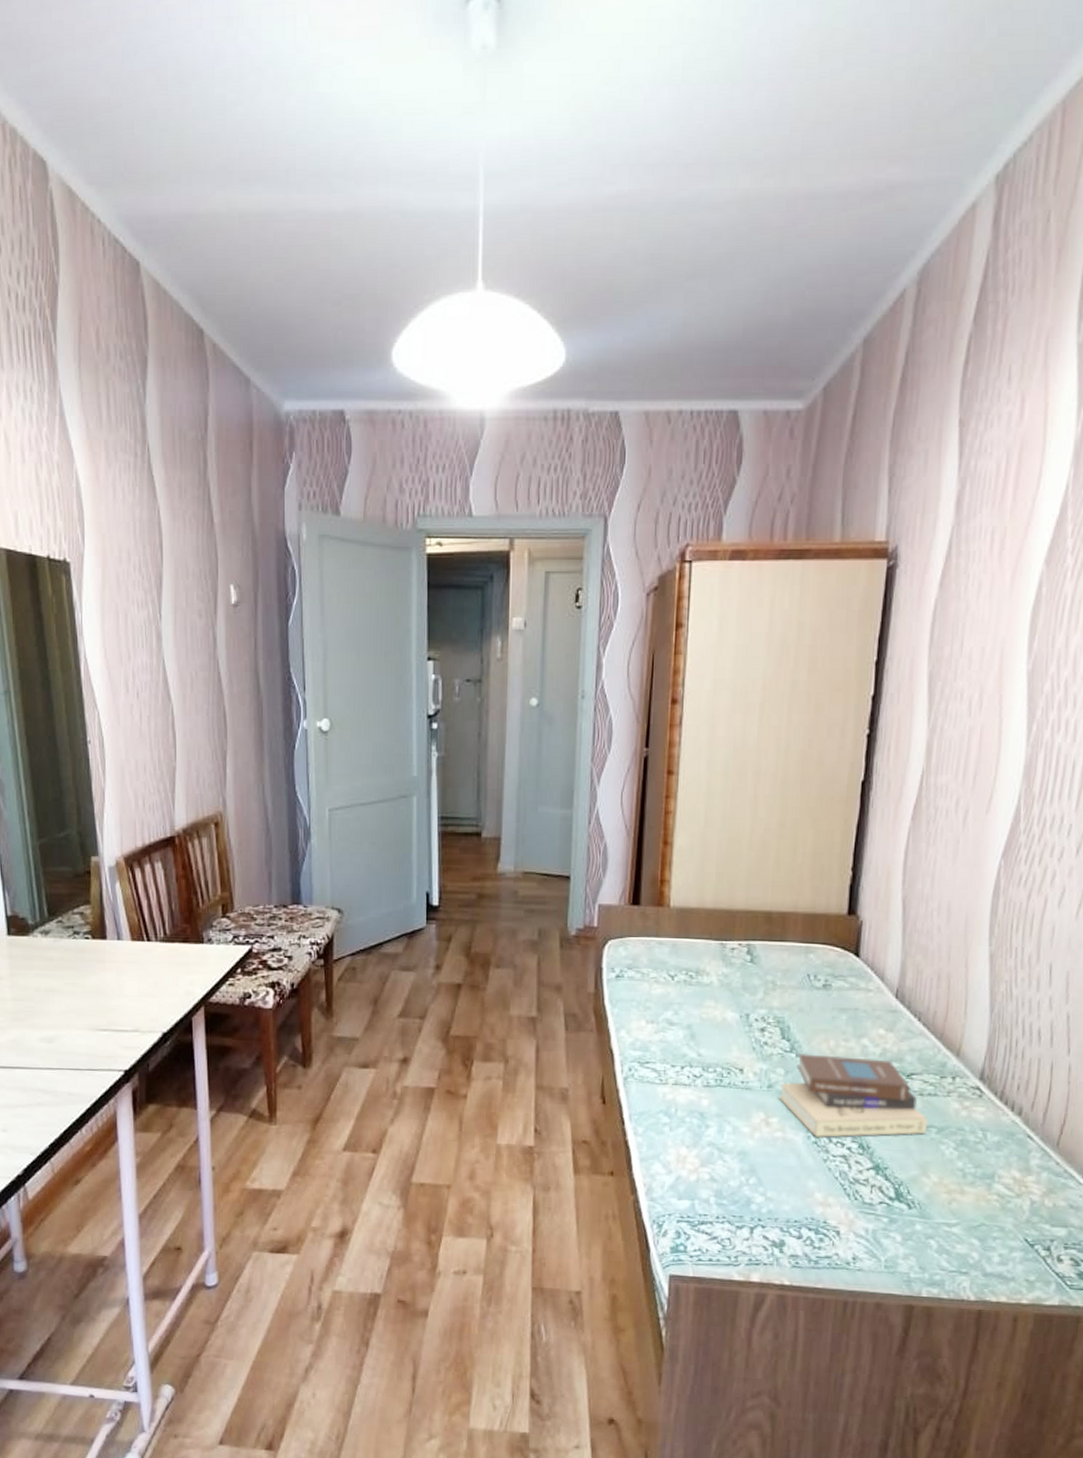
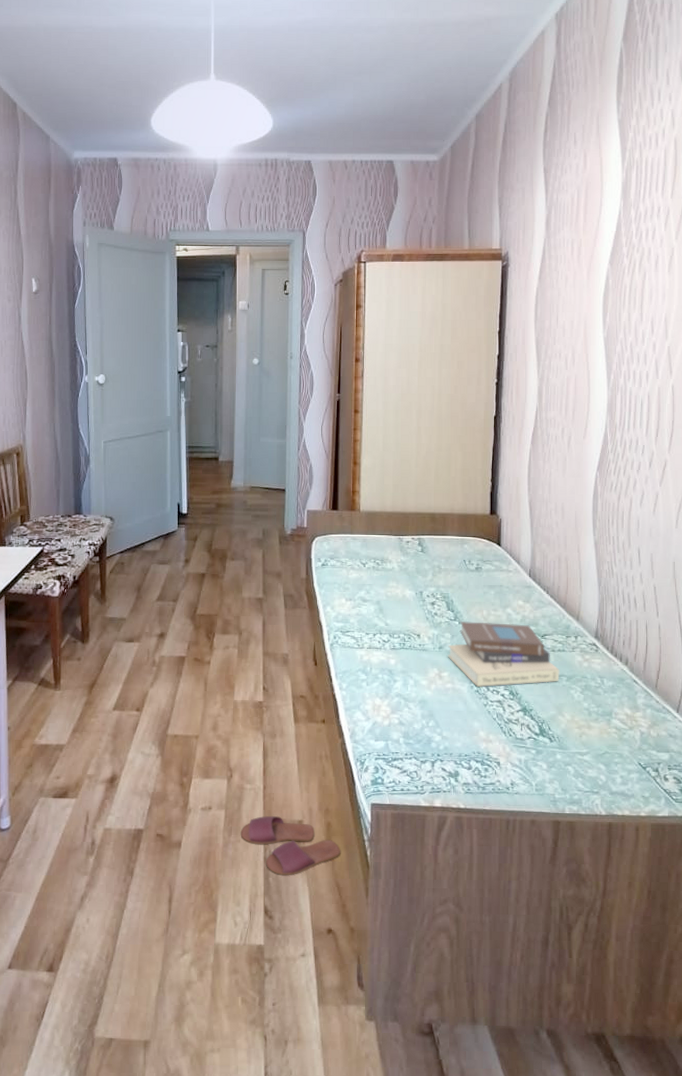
slippers: none [502,1283,628,1355] -> present [240,815,341,875]

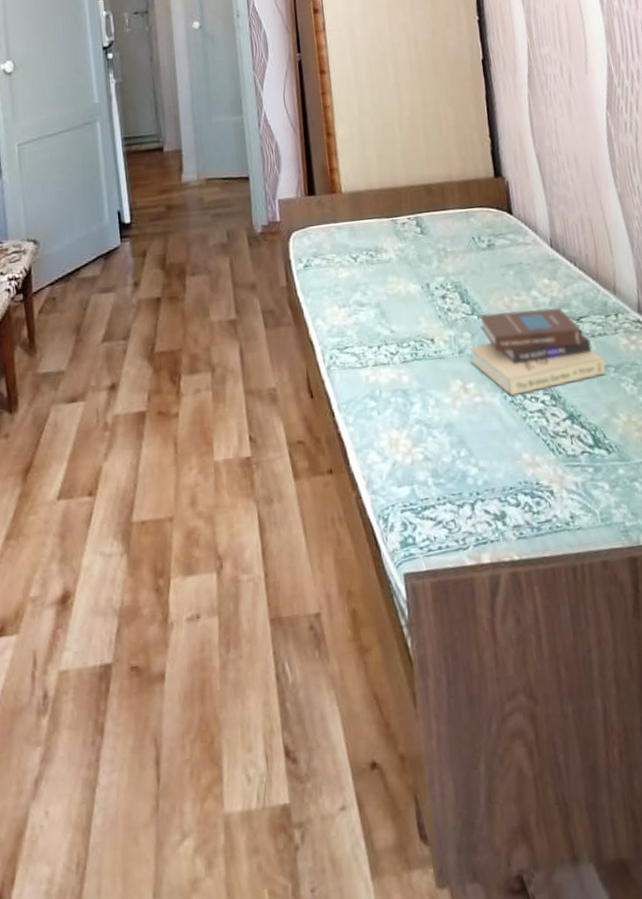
slippers: present [240,815,341,875] -> none [241,612,374,696]

